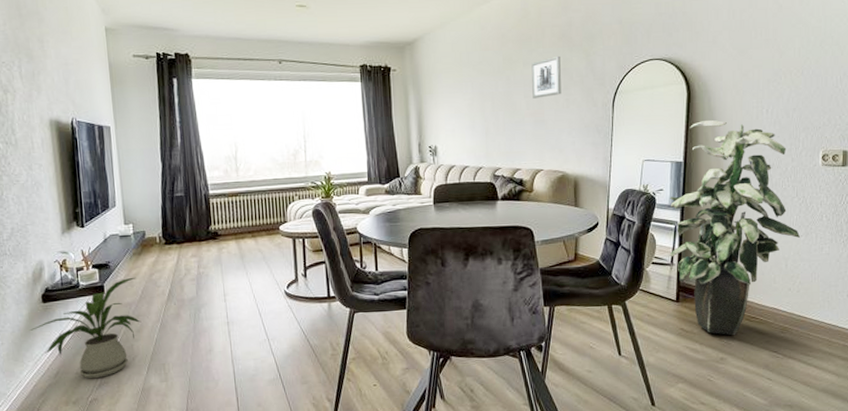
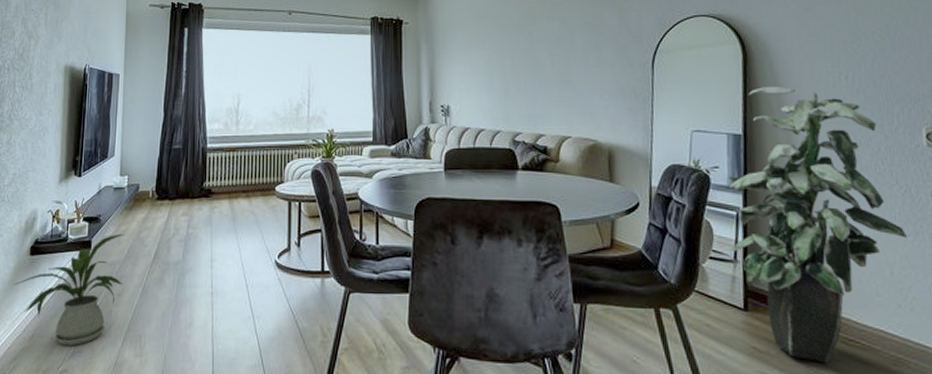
wall art: present [532,55,561,99] -> none [557,10,591,56]

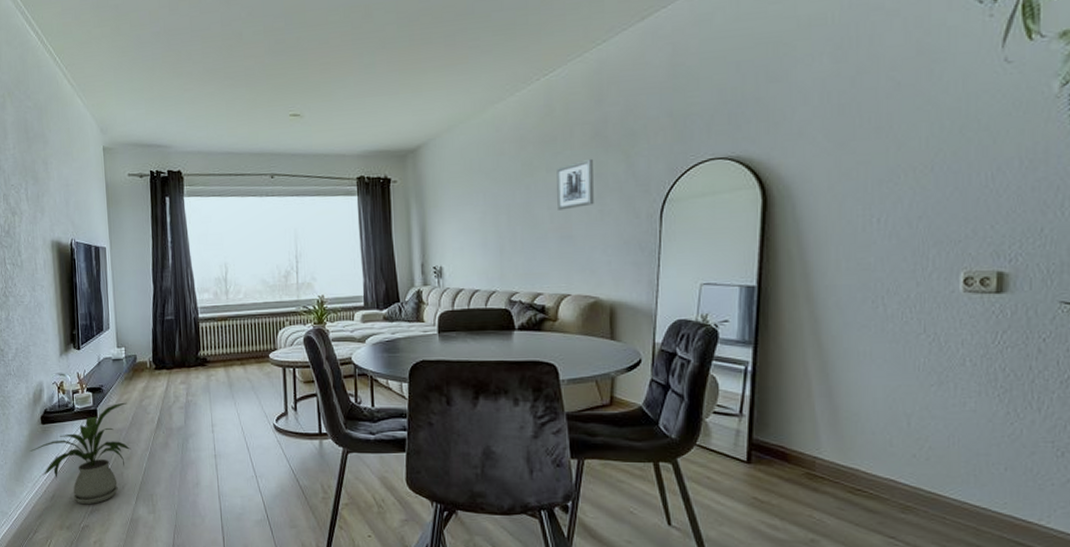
wall art: none [557,10,591,56] -> present [557,158,594,210]
indoor plant: present [728,87,907,364] -> none [737,233,929,512]

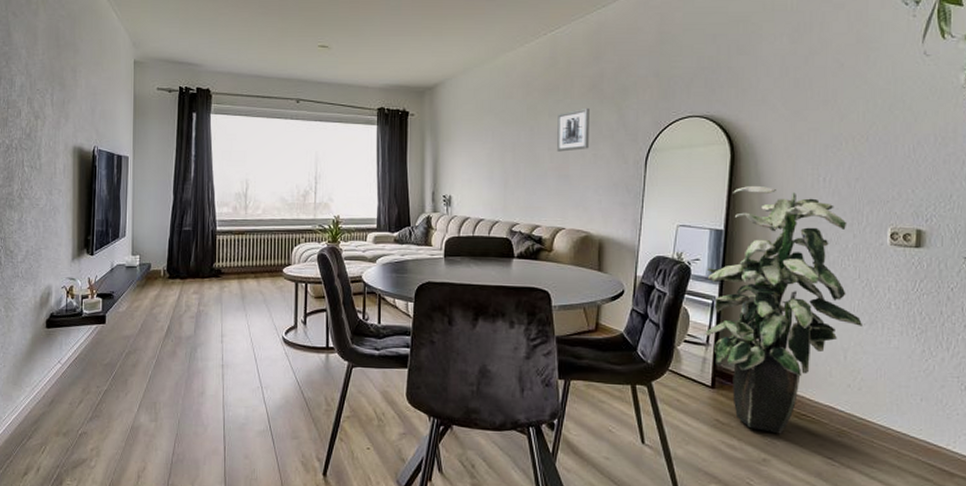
house plant: present [30,402,131,505] -> none [31,309,138,411]
indoor plant: none [737,233,929,512] -> present [705,186,862,434]

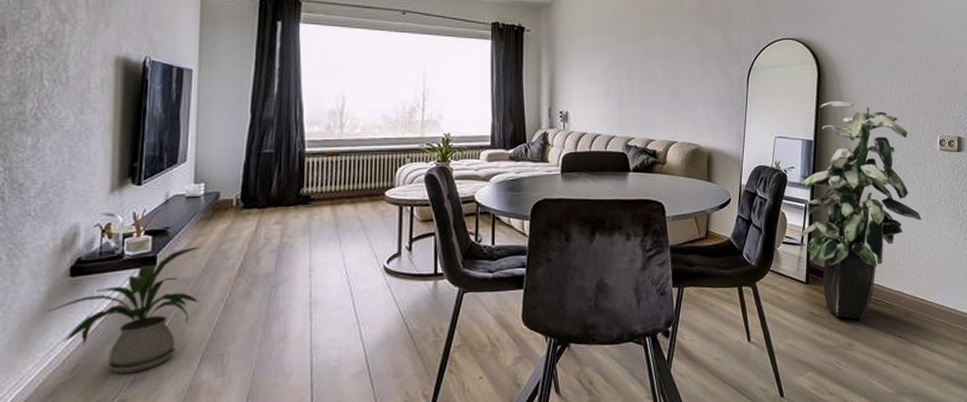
house plant: none [31,309,138,411] -> present [47,246,201,374]
wall art: present [557,107,589,152] -> none [669,28,698,69]

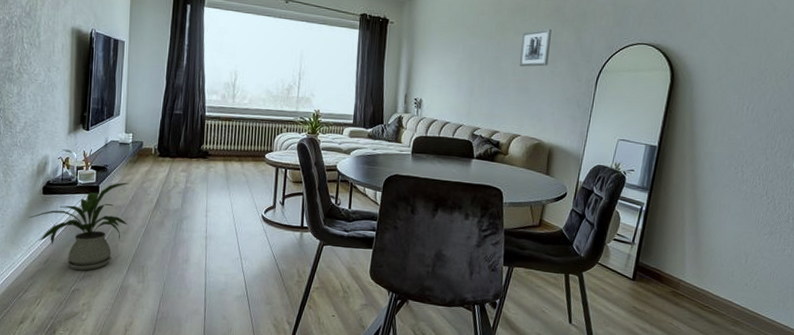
wall art: none [669,28,698,69] -> present [520,28,552,67]
indoor plant: present [800,101,921,320] -> none [632,109,764,322]

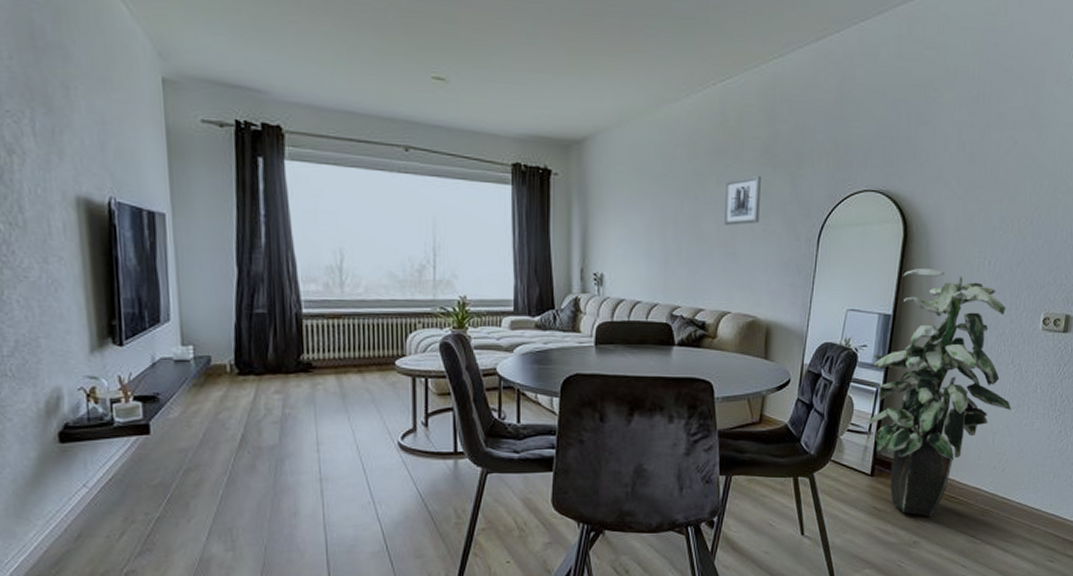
house plant: present [28,182,129,271] -> none [40,415,202,545]
indoor plant: none [632,109,764,322] -> present [868,269,1011,517]

